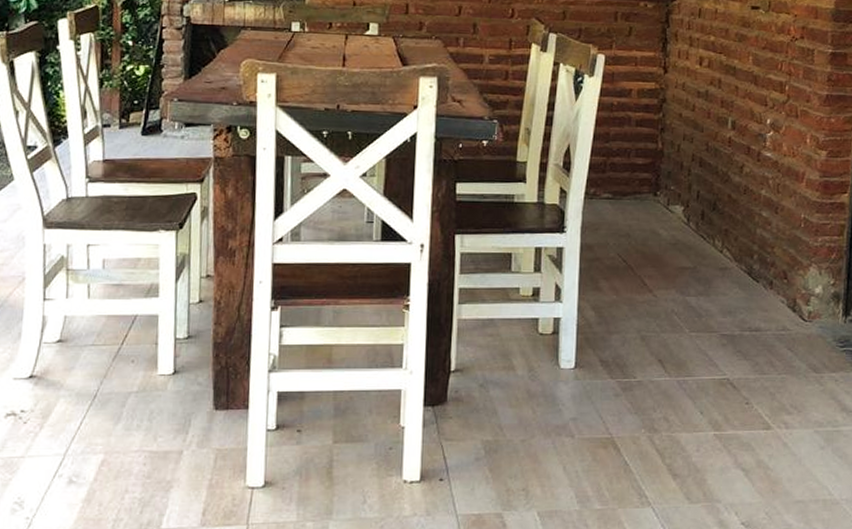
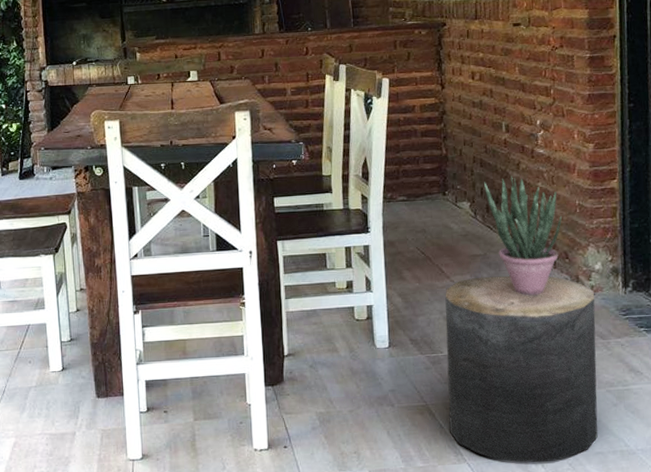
stool: none [635,293,811,510] -> present [445,276,598,463]
potted plant: none [701,180,784,319] -> present [484,176,562,296]

